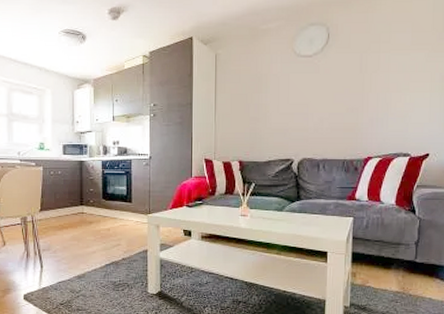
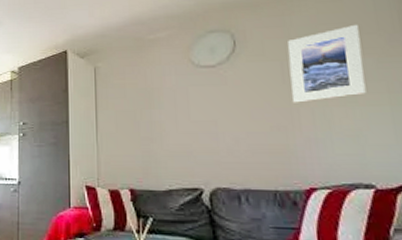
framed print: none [365,24,419,89] -> present [287,25,366,103]

